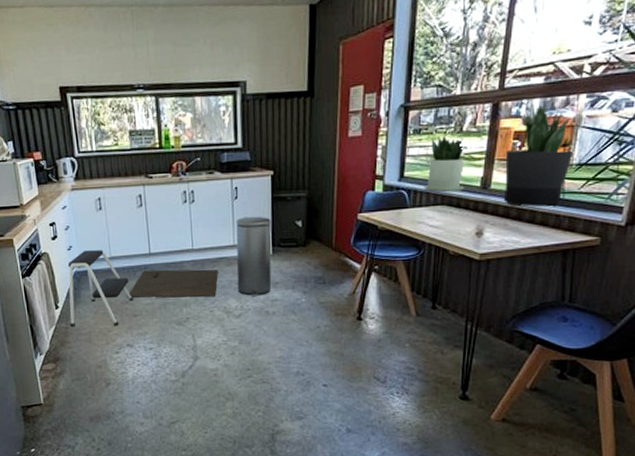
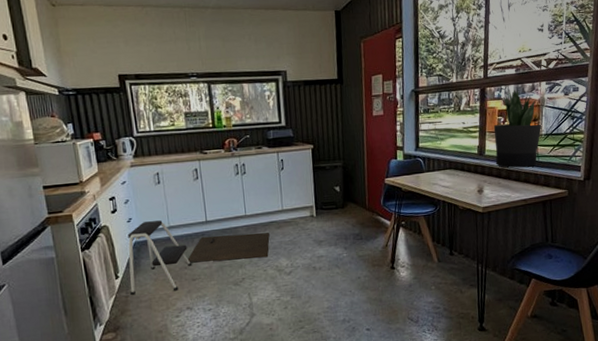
pedal bin: present [236,216,272,297] -> none [283,183,317,255]
planter: present [424,136,466,193] -> none [435,114,466,159]

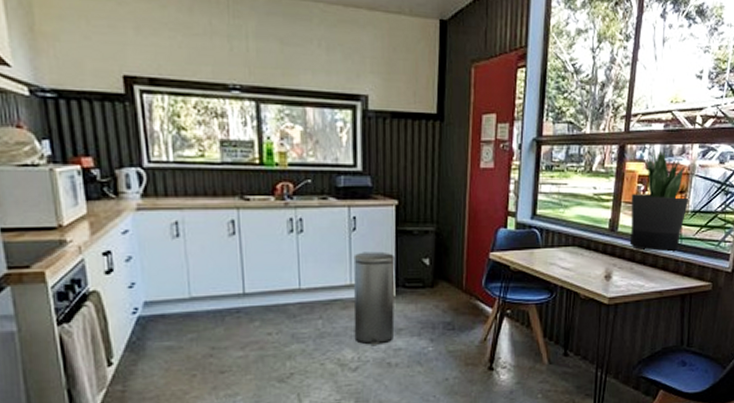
step stool: present [128,220,193,296] -> none [128,288,221,391]
floor mat: present [187,233,270,263] -> none [214,313,331,349]
pedal bin: none [283,183,317,255] -> present [353,251,395,346]

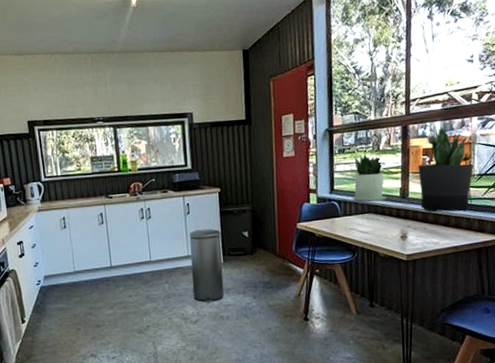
planter: none [556,175,595,234] -> present [352,154,386,203]

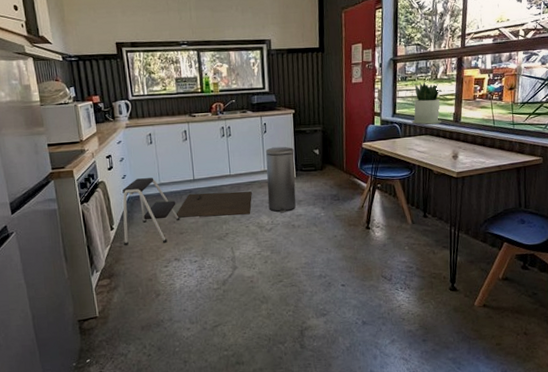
step stool: none [34,265,97,341] -> present [122,178,181,246]
floor mat: none [92,279,175,309] -> present [176,191,252,217]
planter: present [417,126,474,212] -> none [469,59,518,136]

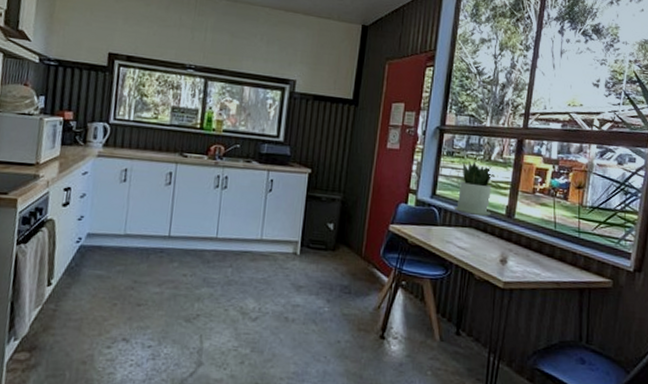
step stool: present [122,178,181,246] -> none [60,223,142,315]
floor mat: present [176,191,252,217] -> none [136,254,240,294]
pedal bin: present [265,146,296,213] -> none [258,211,303,300]

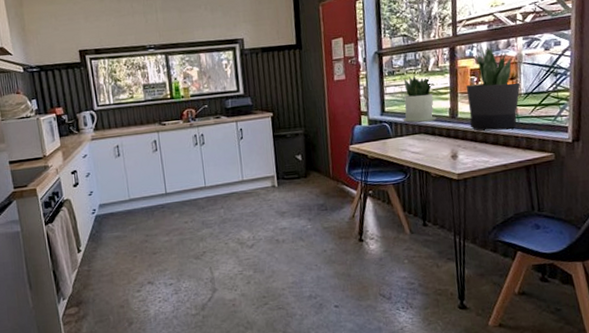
planter: none [526,146,587,244] -> present [465,47,521,131]

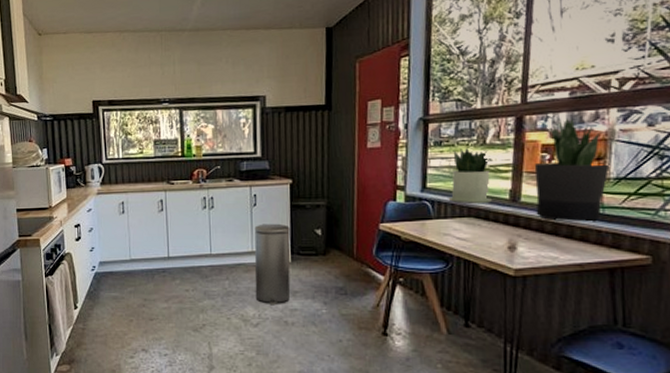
pedal bin: none [243,153,279,227] -> present [254,223,291,306]

